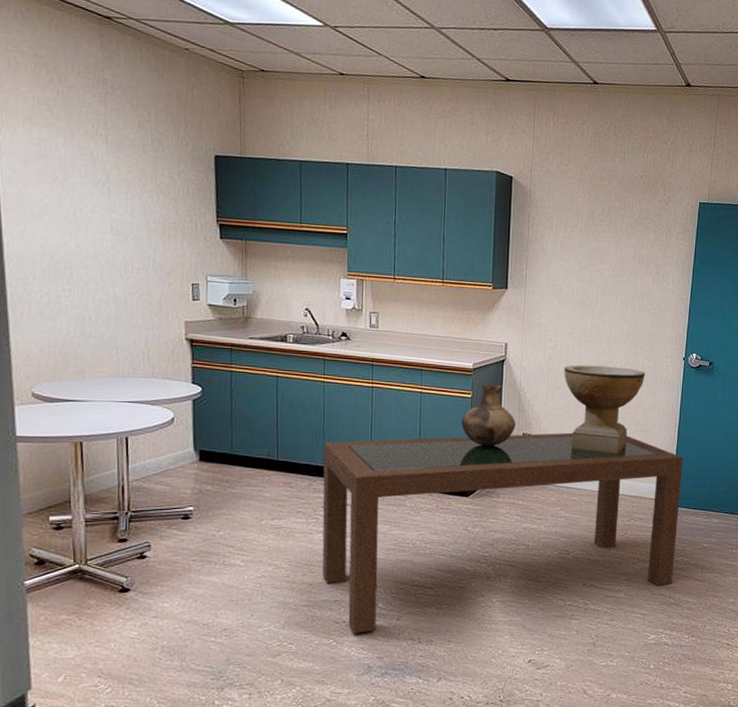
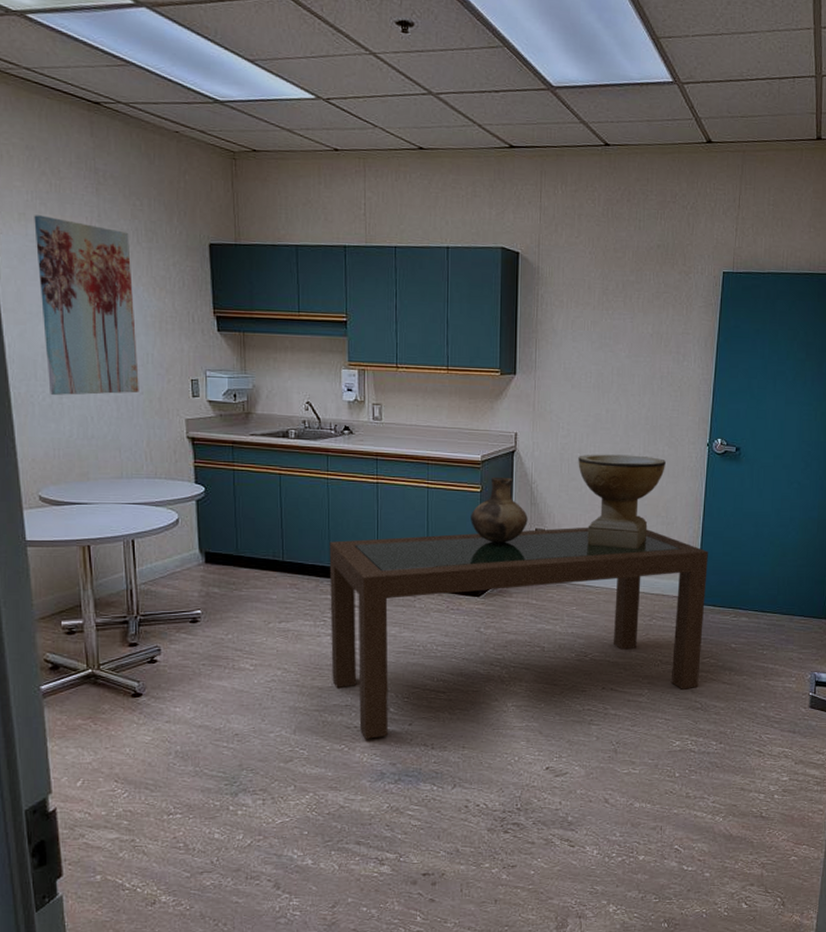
wall art: none [39,120,140,295] -> present [34,215,139,395]

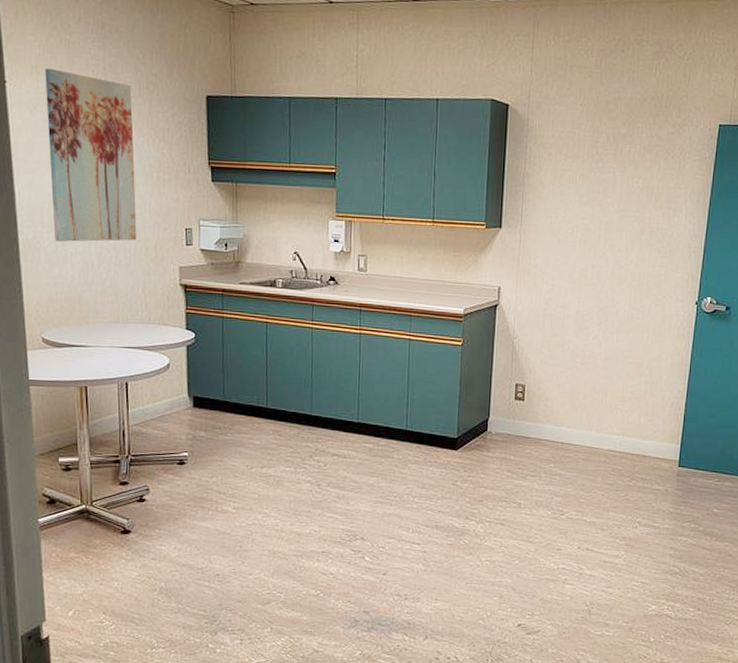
dining table: present [329,527,708,739] -> none [310,383,693,586]
vase: present [471,476,528,543] -> none [451,330,509,397]
decorative bowl: present [578,454,666,550] -> none [561,310,652,409]

